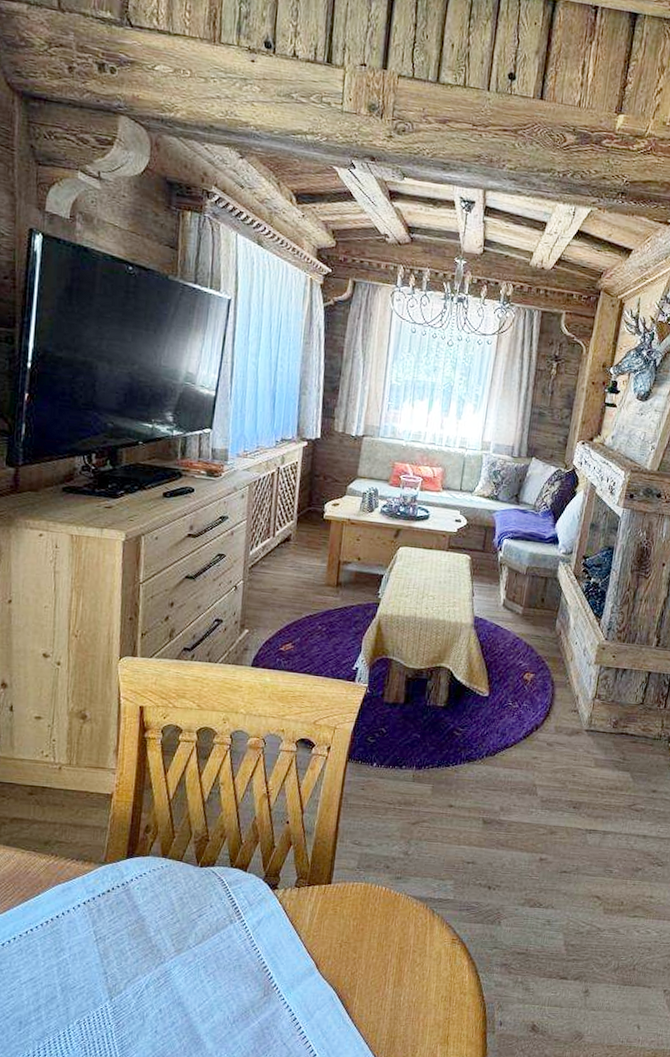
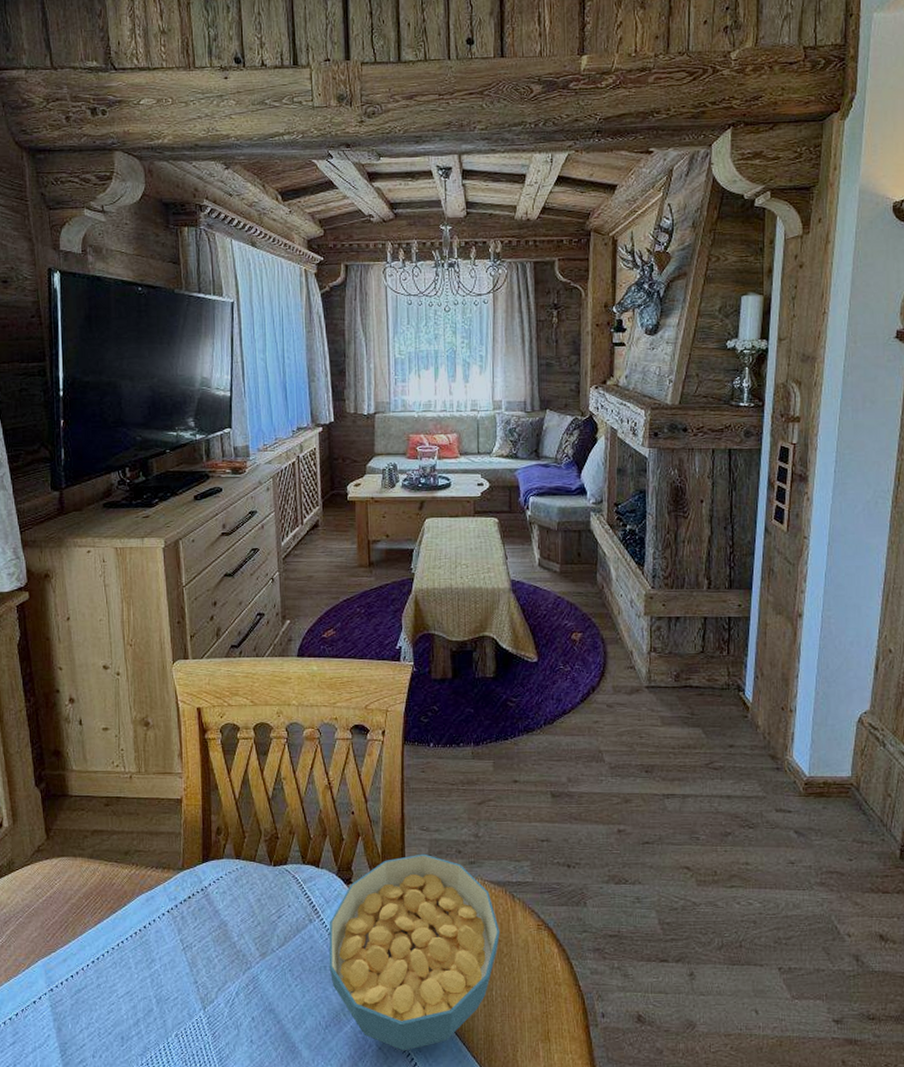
cereal bowl: none [244,866,416,1048] -> present [329,853,500,1051]

